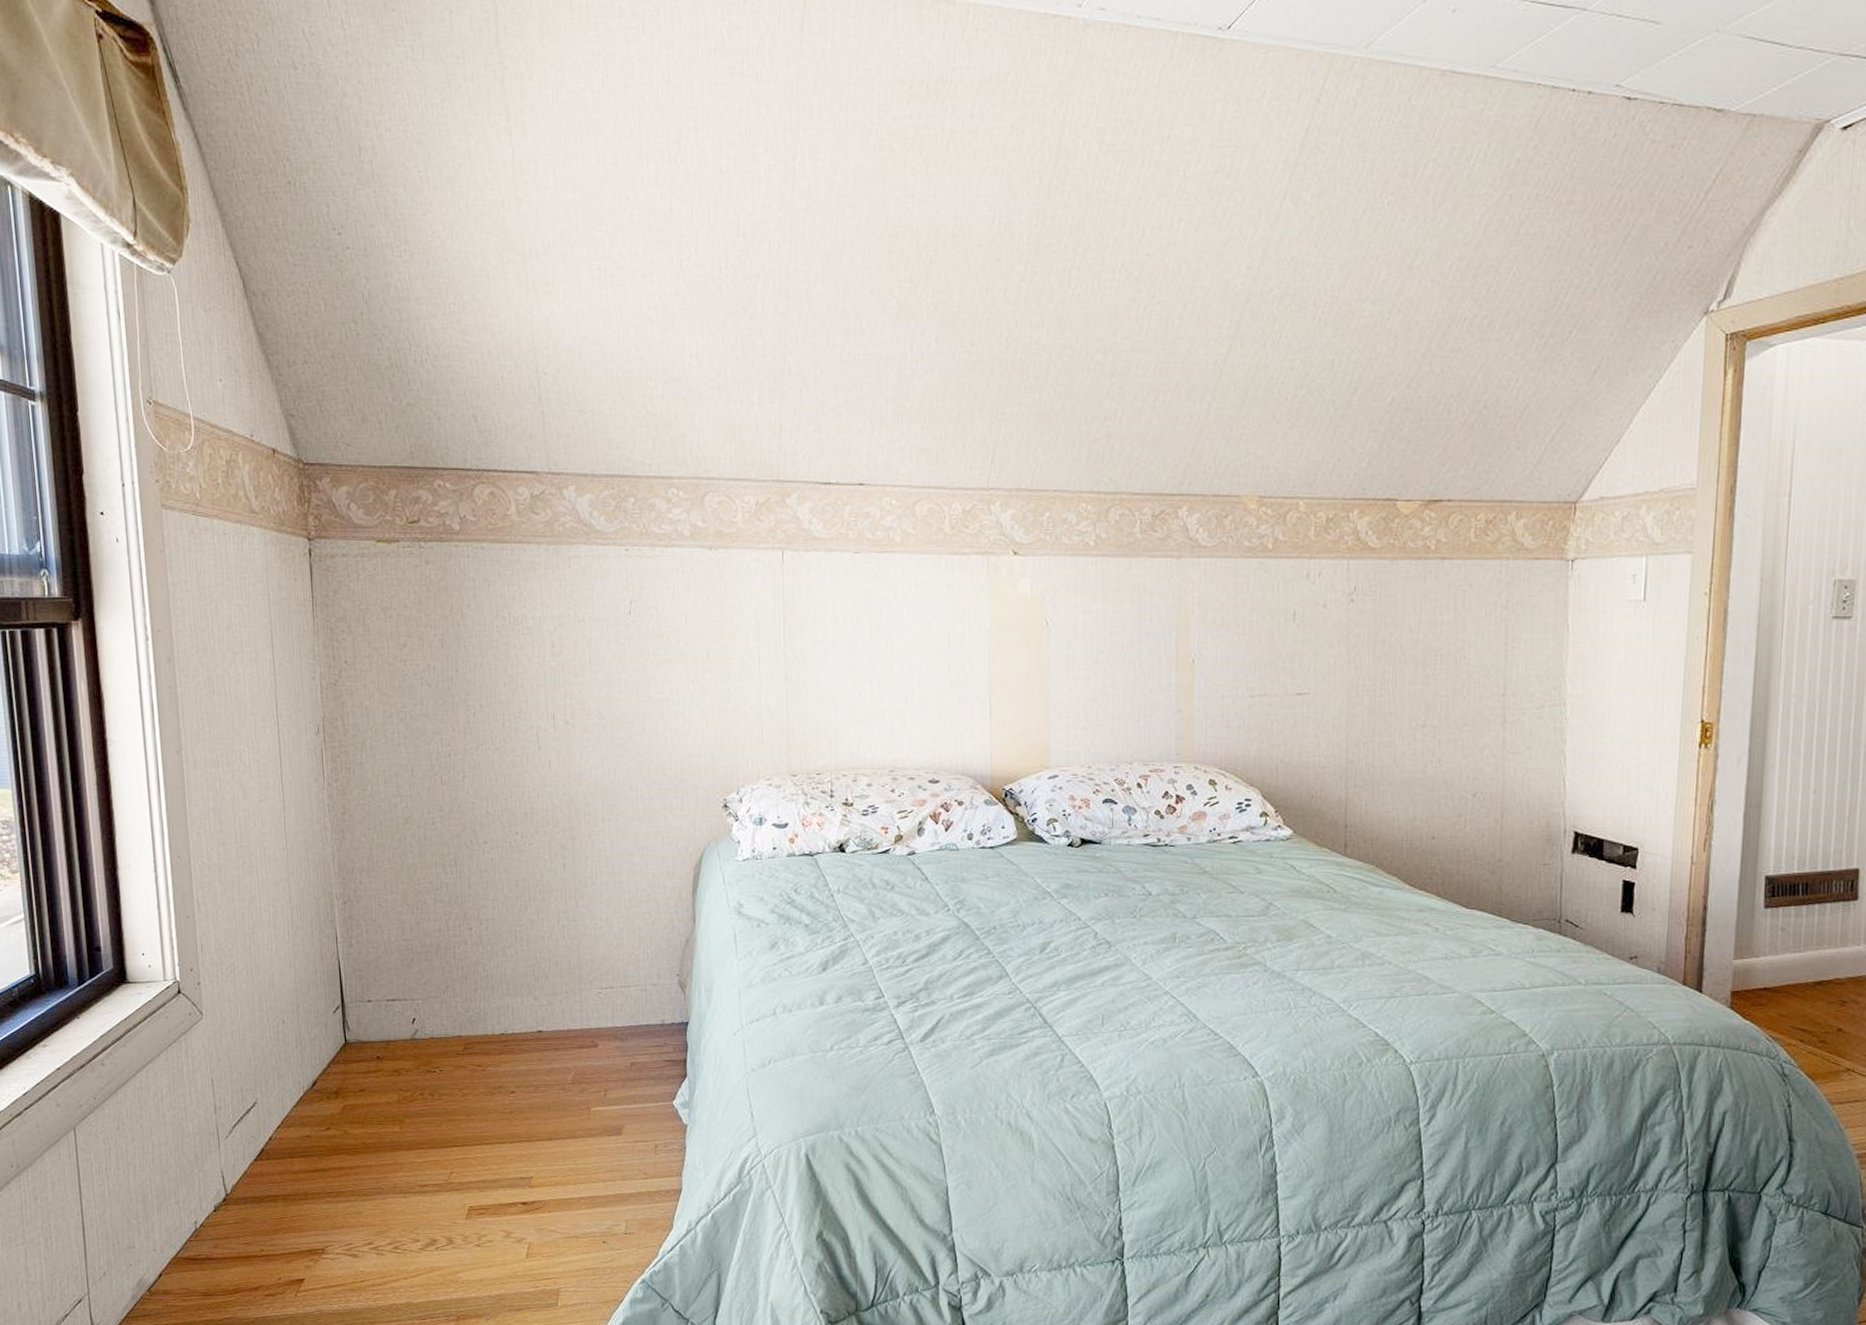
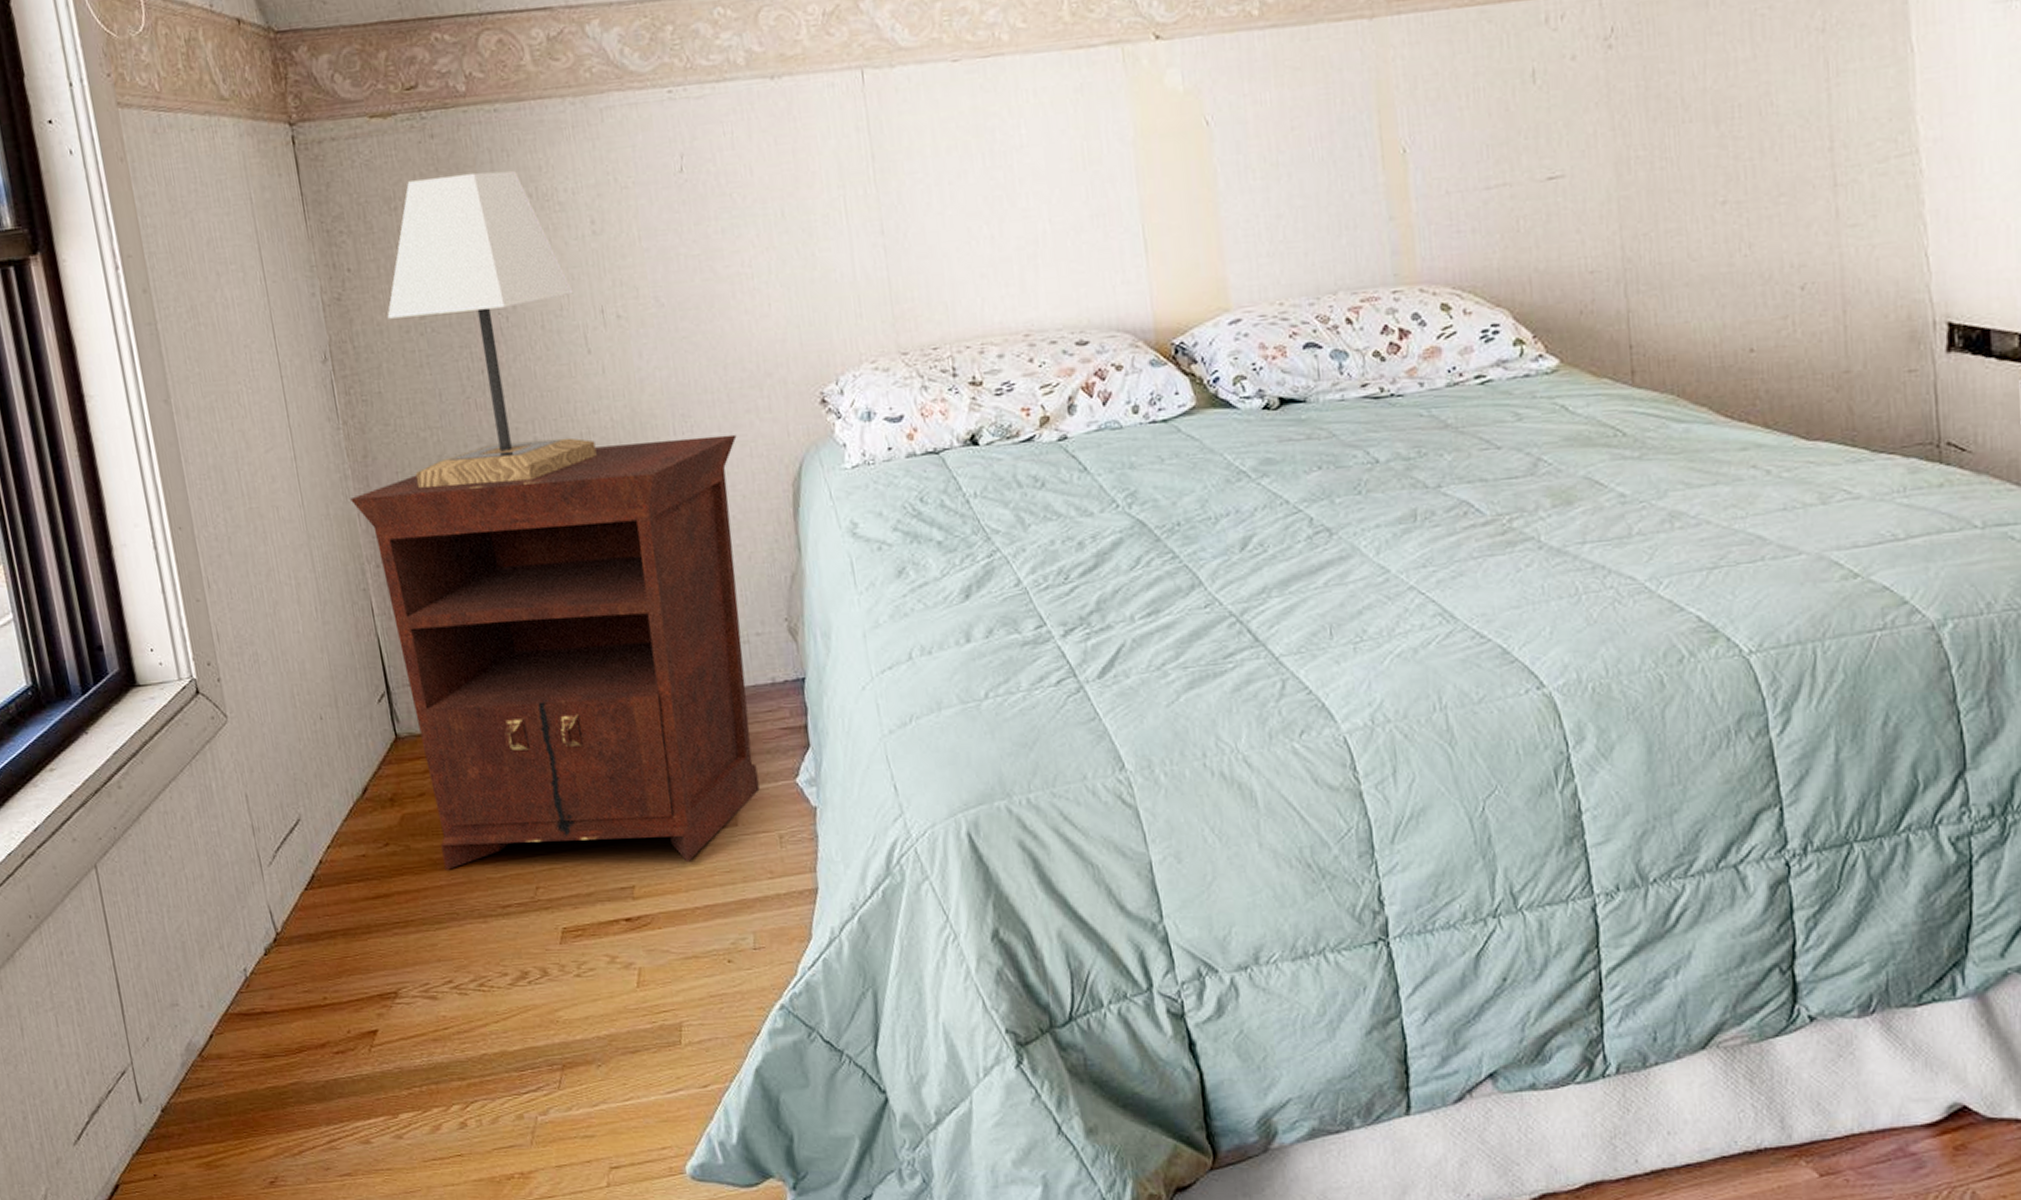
nightstand: none [326,824,653,1162] -> present [349,434,760,870]
lamp: none [374,595,537,846] -> present [387,170,597,488]

